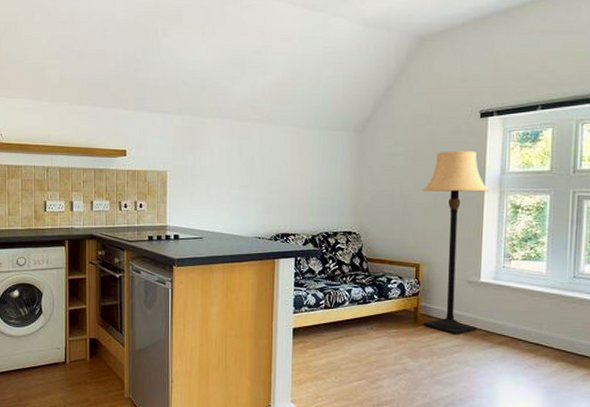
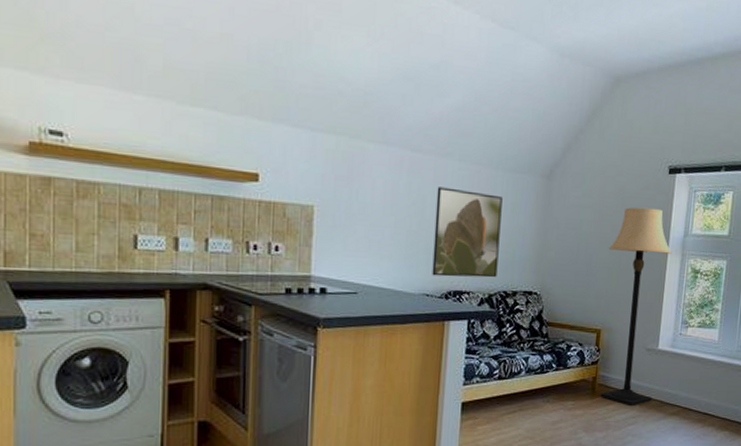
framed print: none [262,148,320,222] -> present [432,187,503,278]

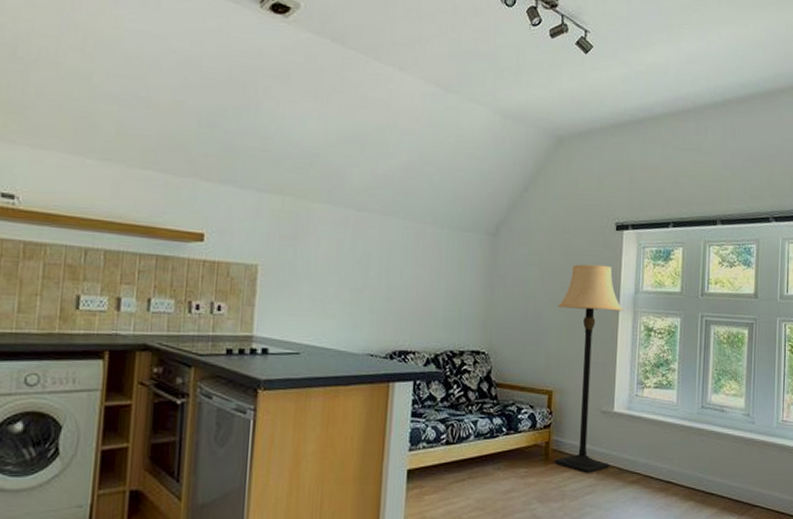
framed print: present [432,187,503,278] -> none [376,245,448,337]

